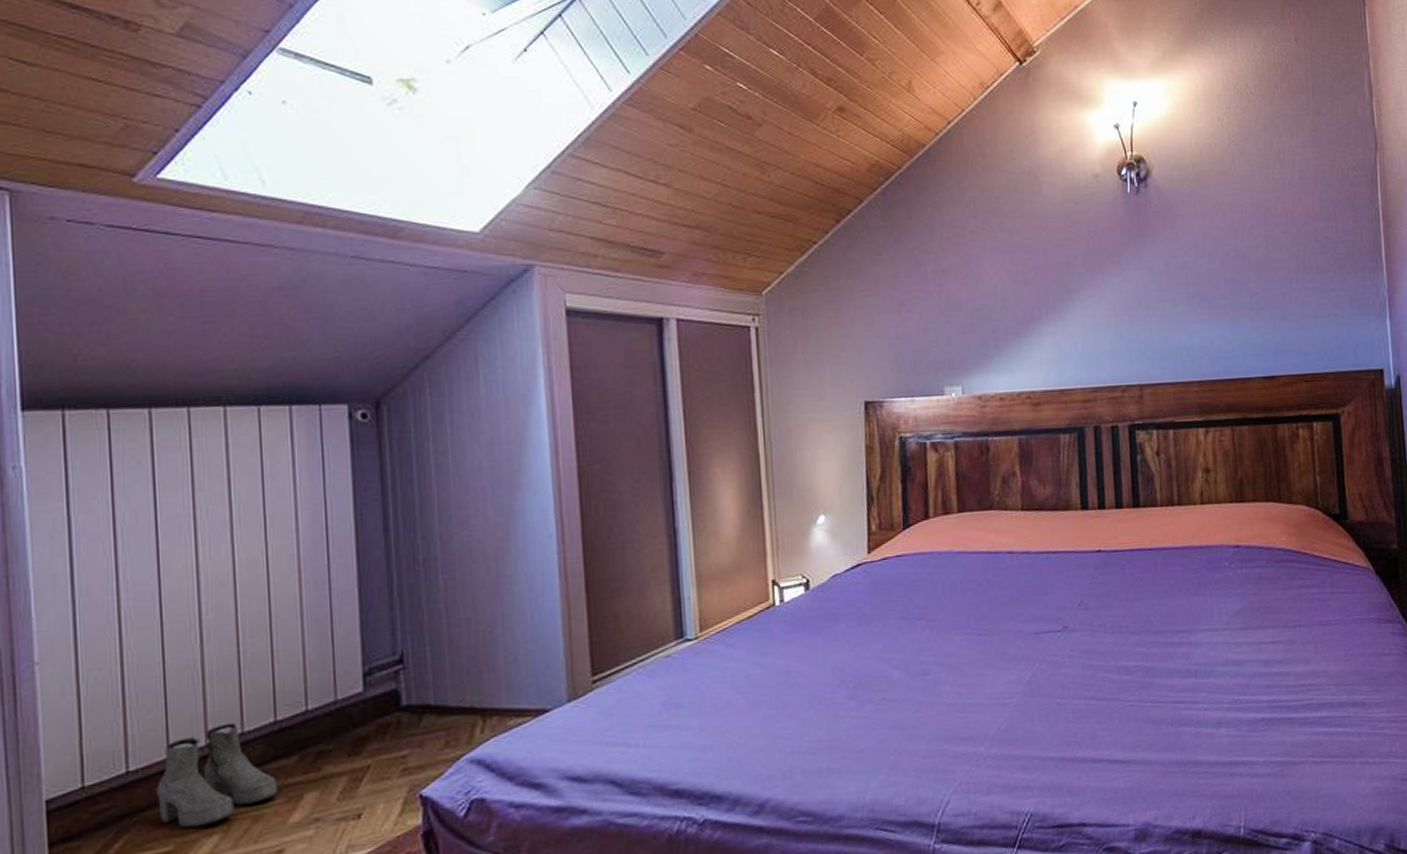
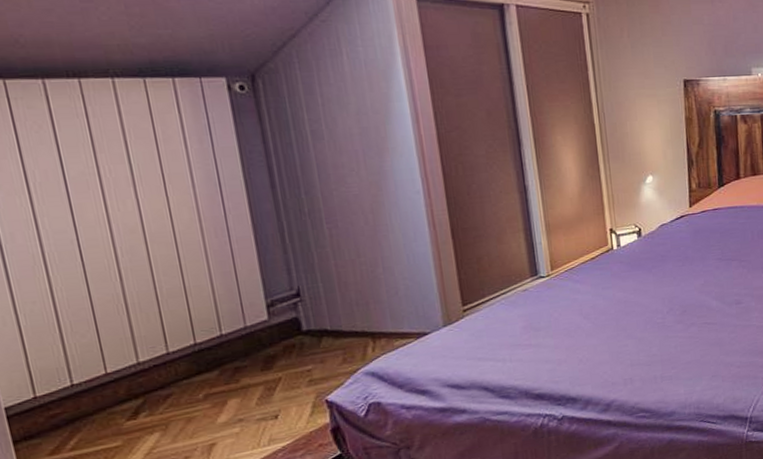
boots: present [157,722,279,829] -> none [99,345,206,428]

